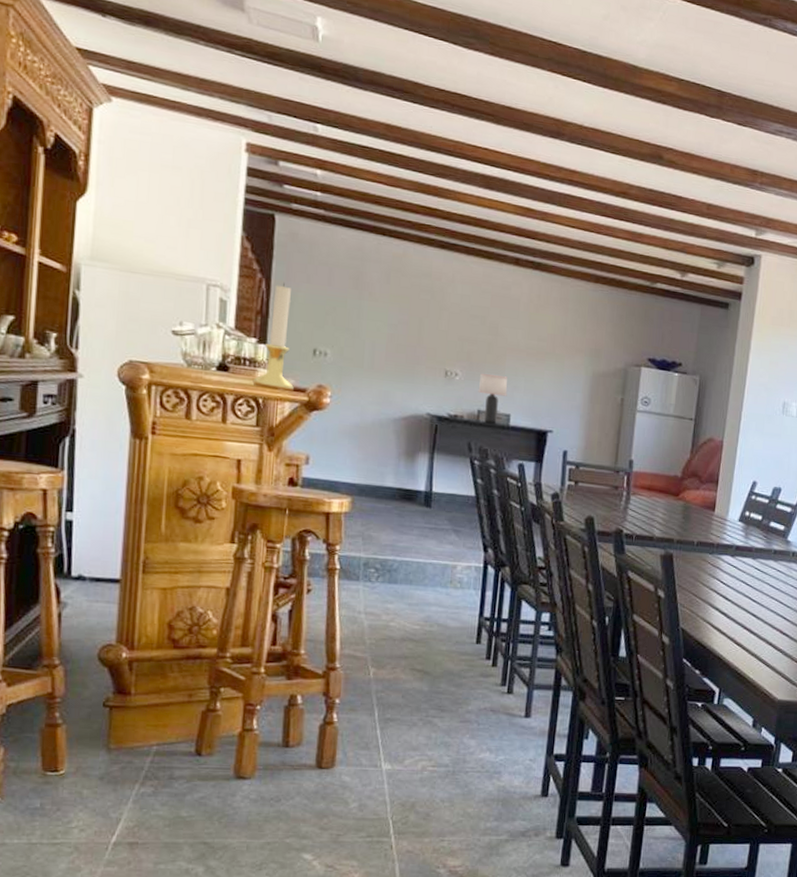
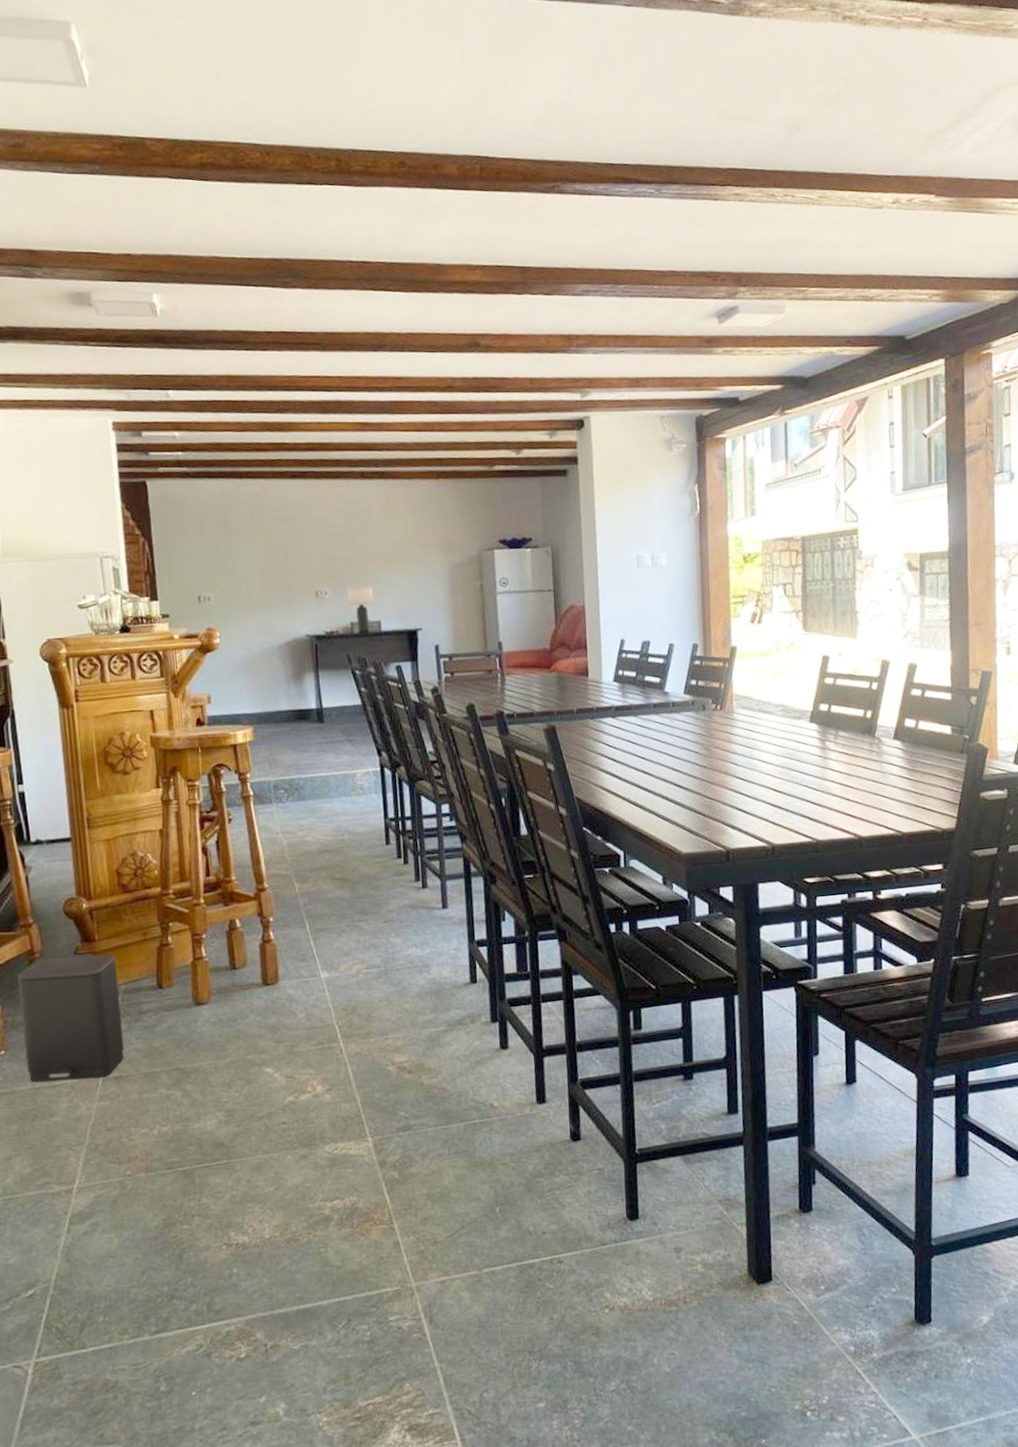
pedal bin: none [24,704,152,842] -> present [17,952,124,1082]
candle holder: present [252,282,294,392] -> none [151,540,187,641]

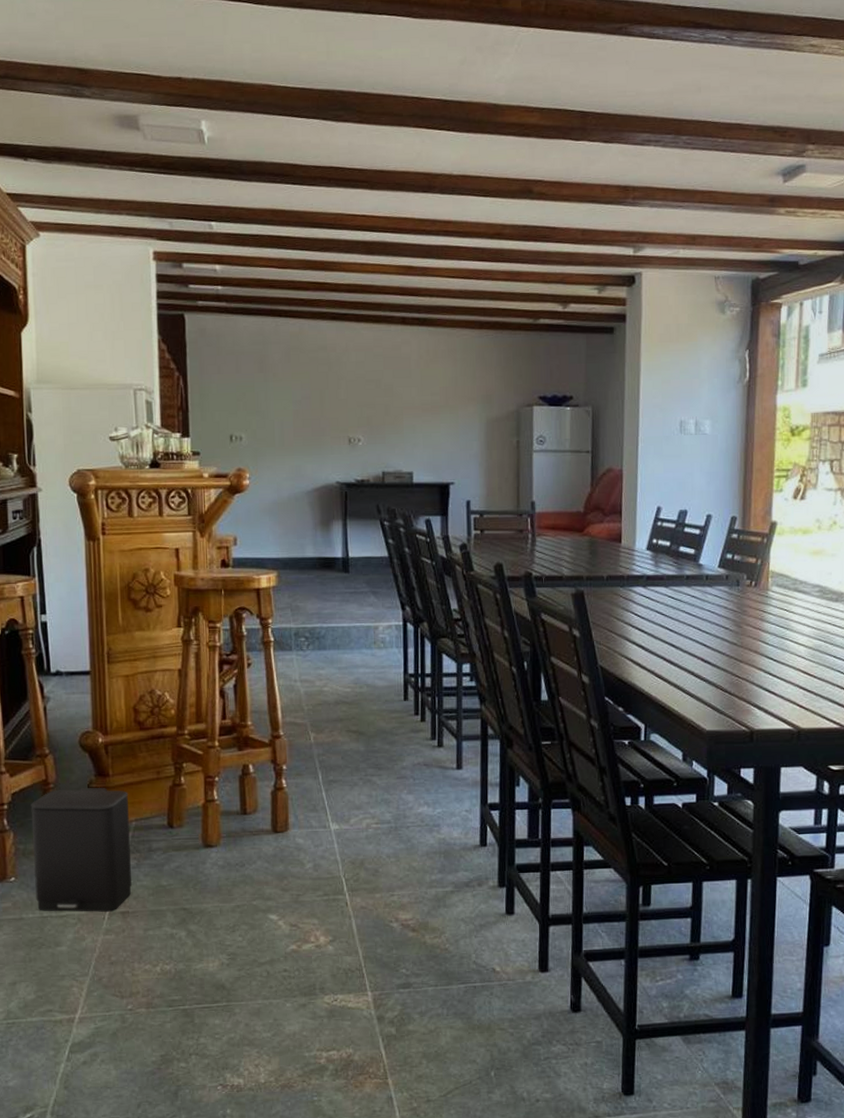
table lamp: present [347,585,375,634] -> none [380,435,408,484]

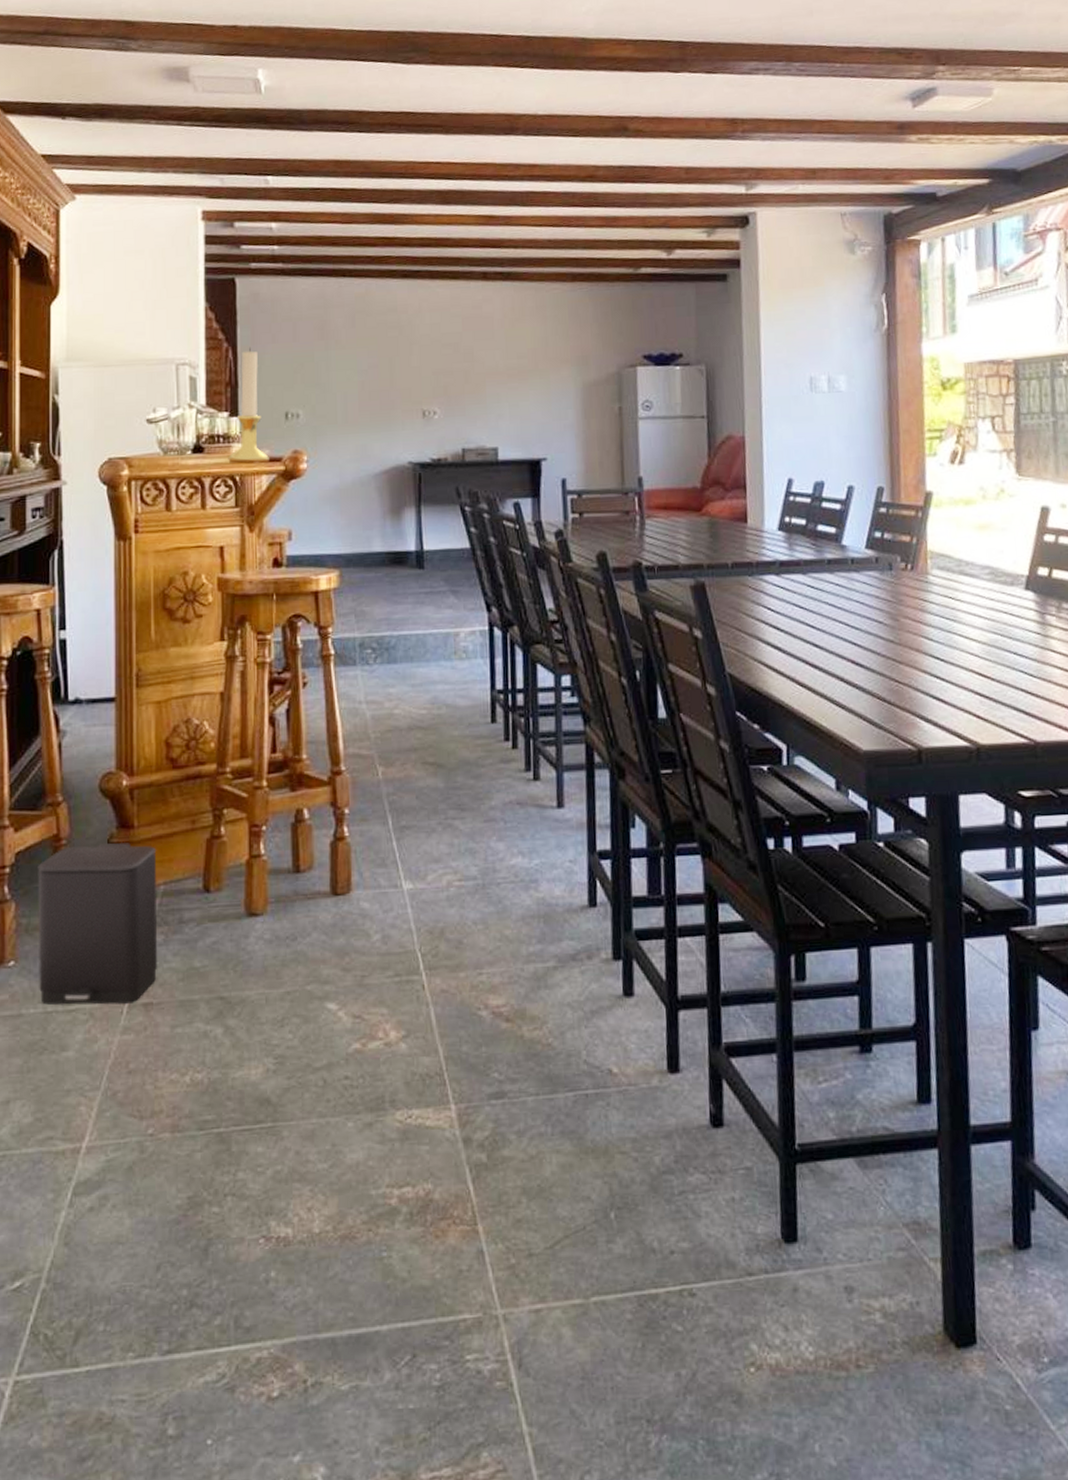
candle holder: none [181,376,217,479] -> present [228,347,269,464]

